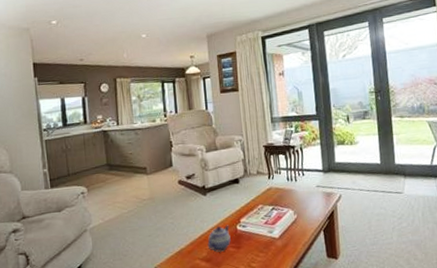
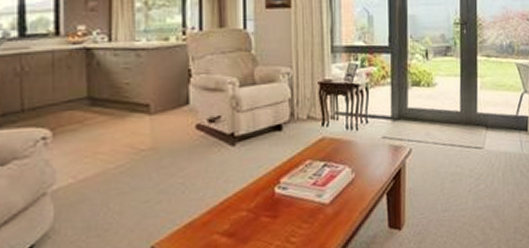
teapot: present [207,225,231,252] -> none [232,186,265,223]

